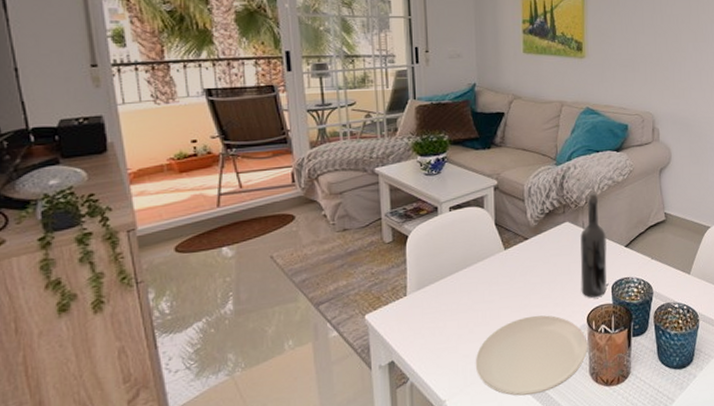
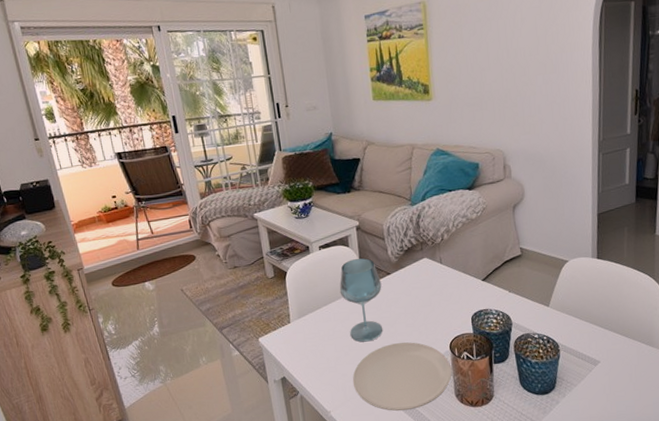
wine glass: none [469,221,518,317] -> present [339,258,382,342]
wine bottle: present [580,193,607,298] -> none [438,230,467,327]

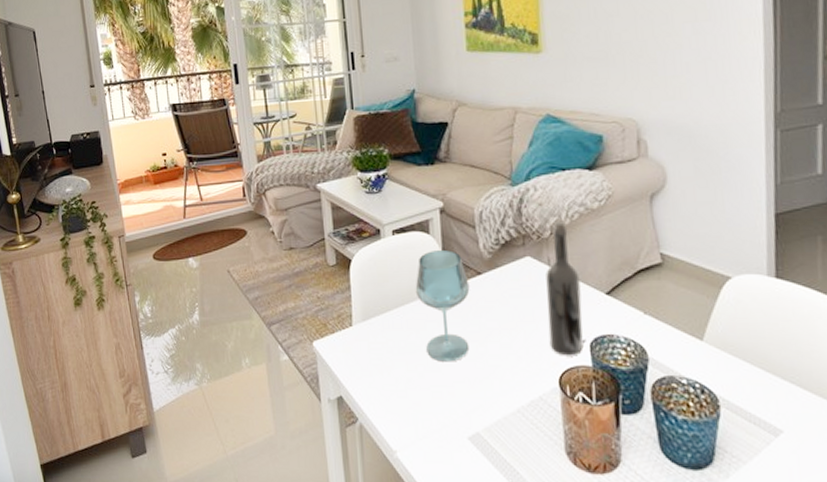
plate: present [352,342,452,411] -> none [426,369,562,465]
wine bottle: none [438,230,467,327] -> present [546,222,584,355]

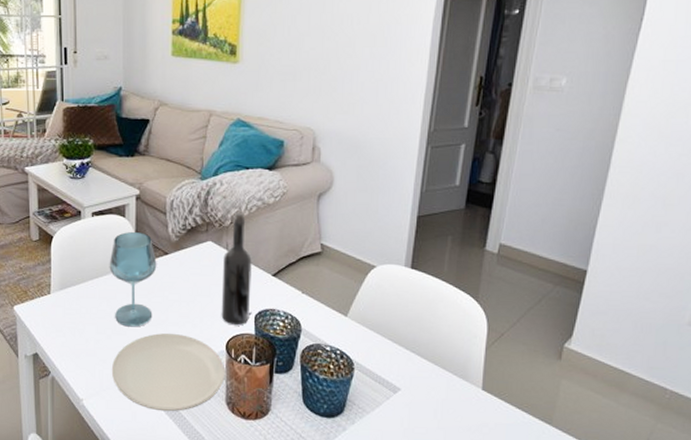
plate: none [426,369,562,465] -> present [111,333,225,412]

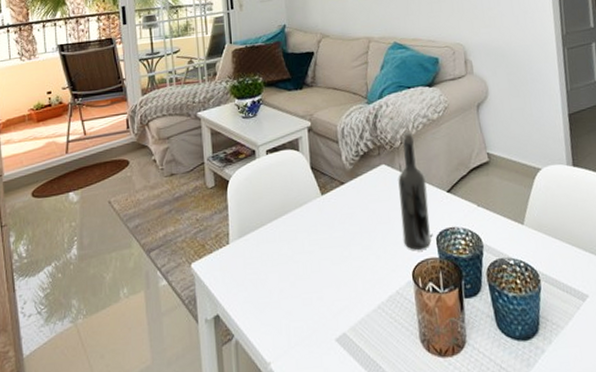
wine glass: present [109,231,157,327] -> none [287,164,335,269]
plate: present [111,333,225,412] -> none [298,269,416,363]

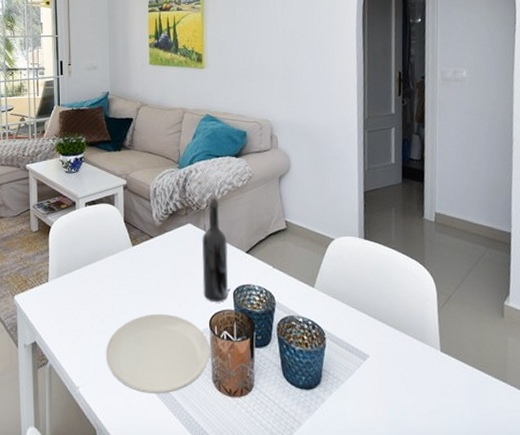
plate: none [298,269,416,363] -> present [105,314,211,394]

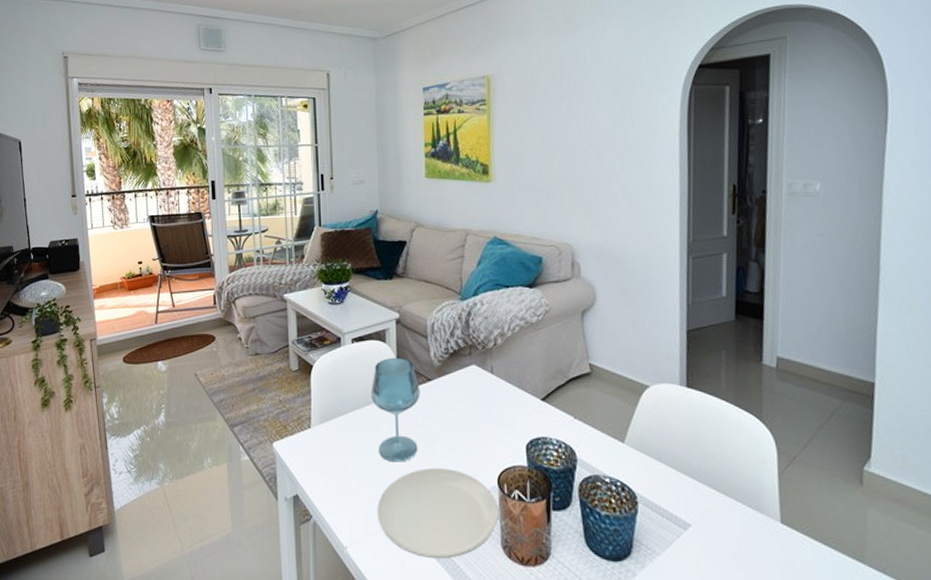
wine glass: none [101,218,144,310] -> present [370,357,420,462]
wine bottle: present [202,197,228,301] -> none [489,334,520,456]

